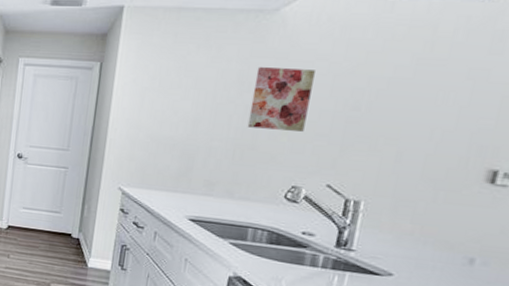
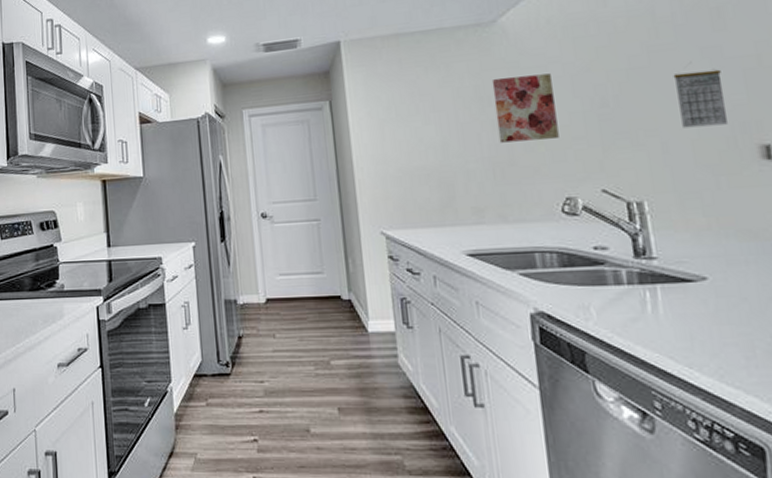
calendar: none [422,90,480,146] -> present [673,68,729,128]

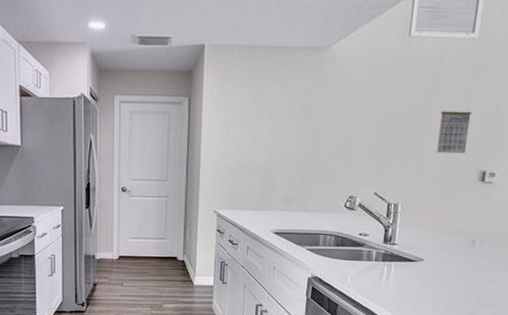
wall art: present [491,73,559,143] -> none [312,97,360,150]

